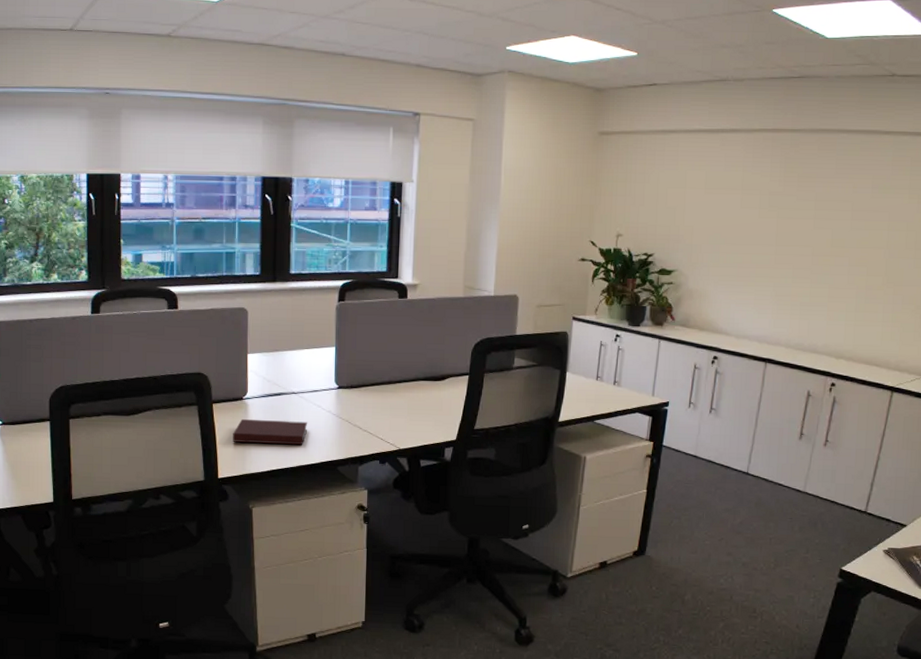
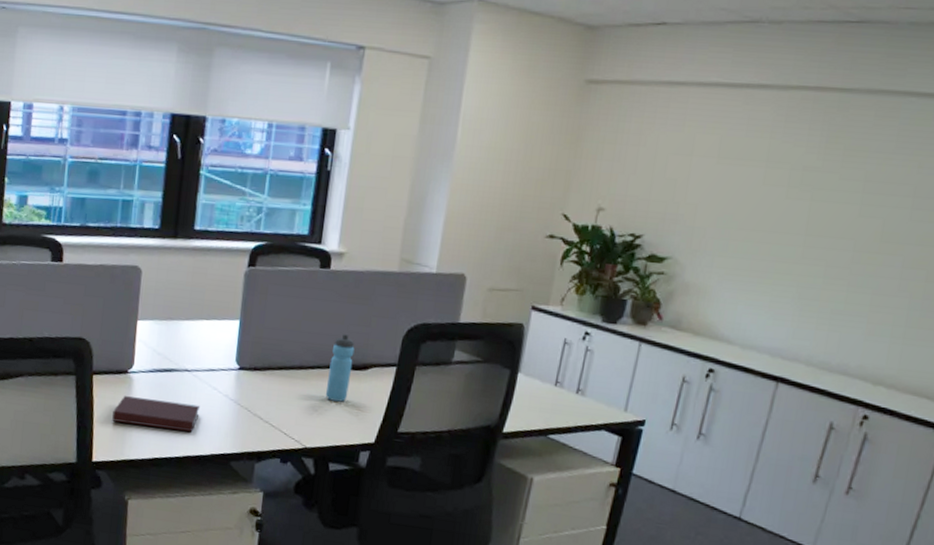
water bottle: none [412,352,433,408] -> present [325,334,355,402]

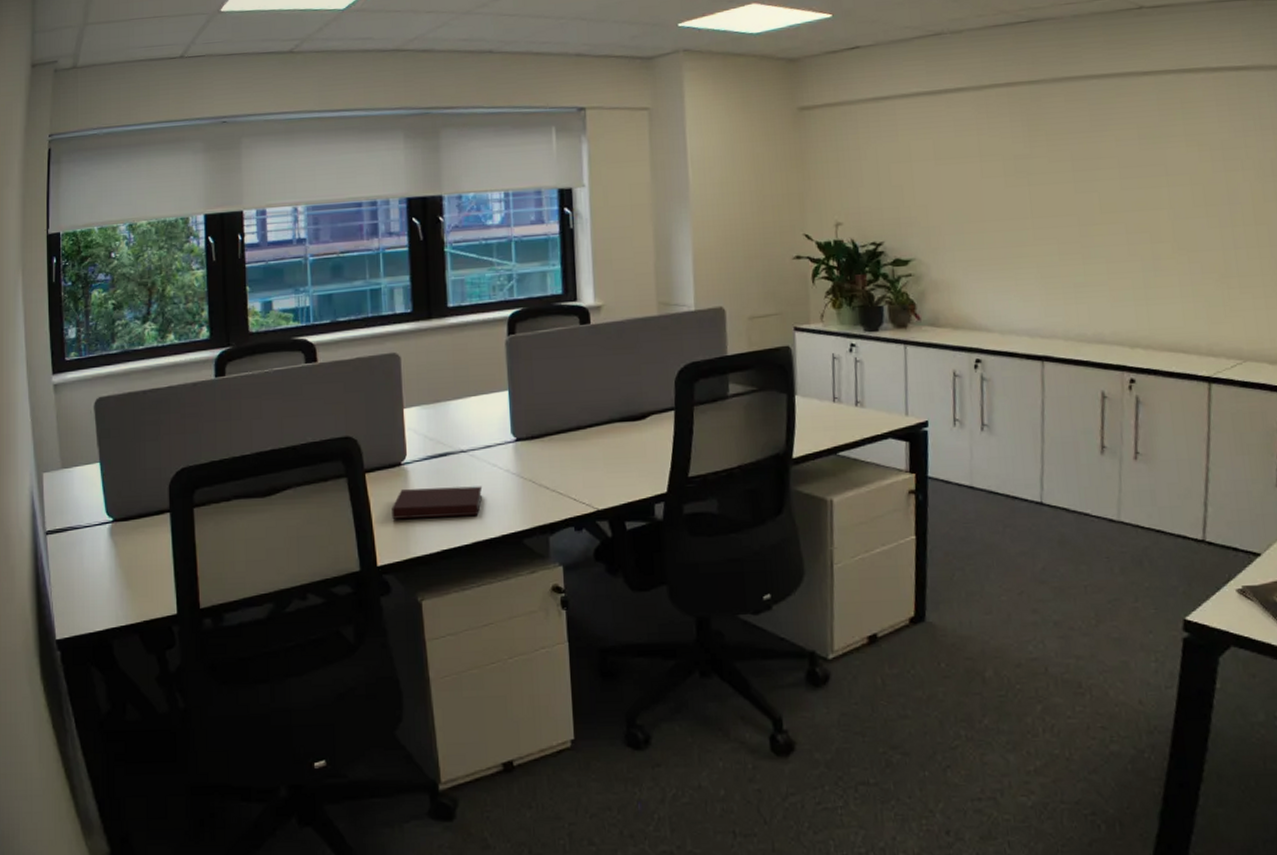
water bottle: present [325,334,355,402] -> none [607,386,631,457]

